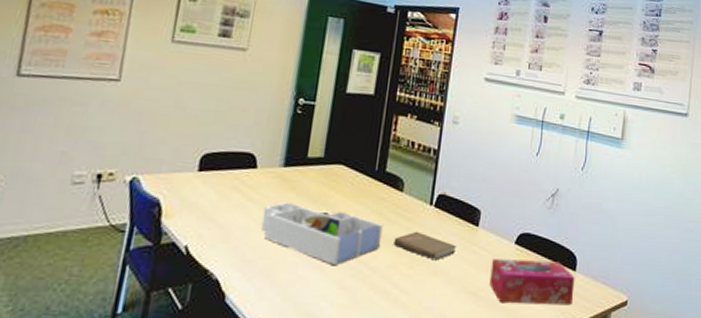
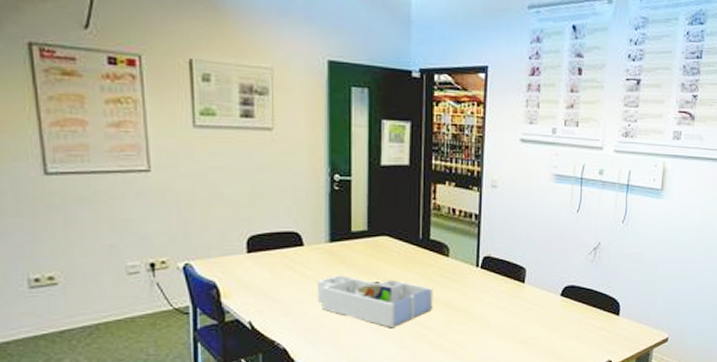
book: present [393,231,457,261] -> none [445,291,506,317]
tissue box: present [489,259,575,304] -> none [539,309,619,349]

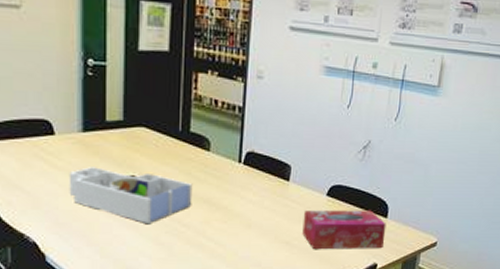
tissue box: none [539,309,619,349] -> present [302,210,386,250]

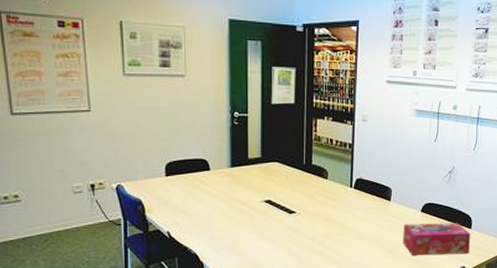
desk organizer: present [68,167,193,225] -> none [221,194,315,238]

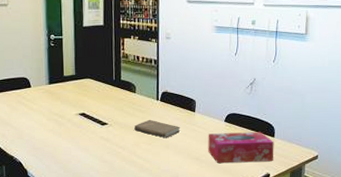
book: none [325,208,375,229] -> present [134,119,181,138]

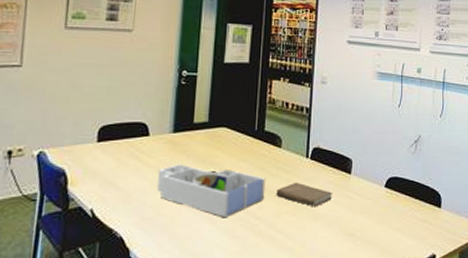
desk organizer: none [41,108,125,148] -> present [156,164,266,218]
tissue box: present [208,132,274,164] -> none [364,201,441,241]

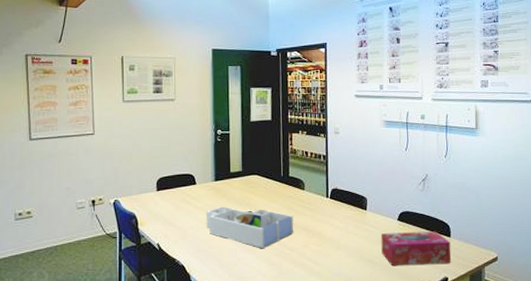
book: present [276,182,333,207] -> none [303,218,352,239]
tissue box: none [364,201,441,241] -> present [381,231,451,267]

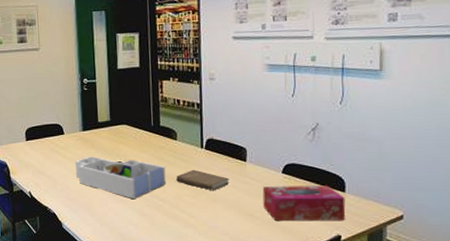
book: none [303,218,352,239] -> present [176,169,230,191]

